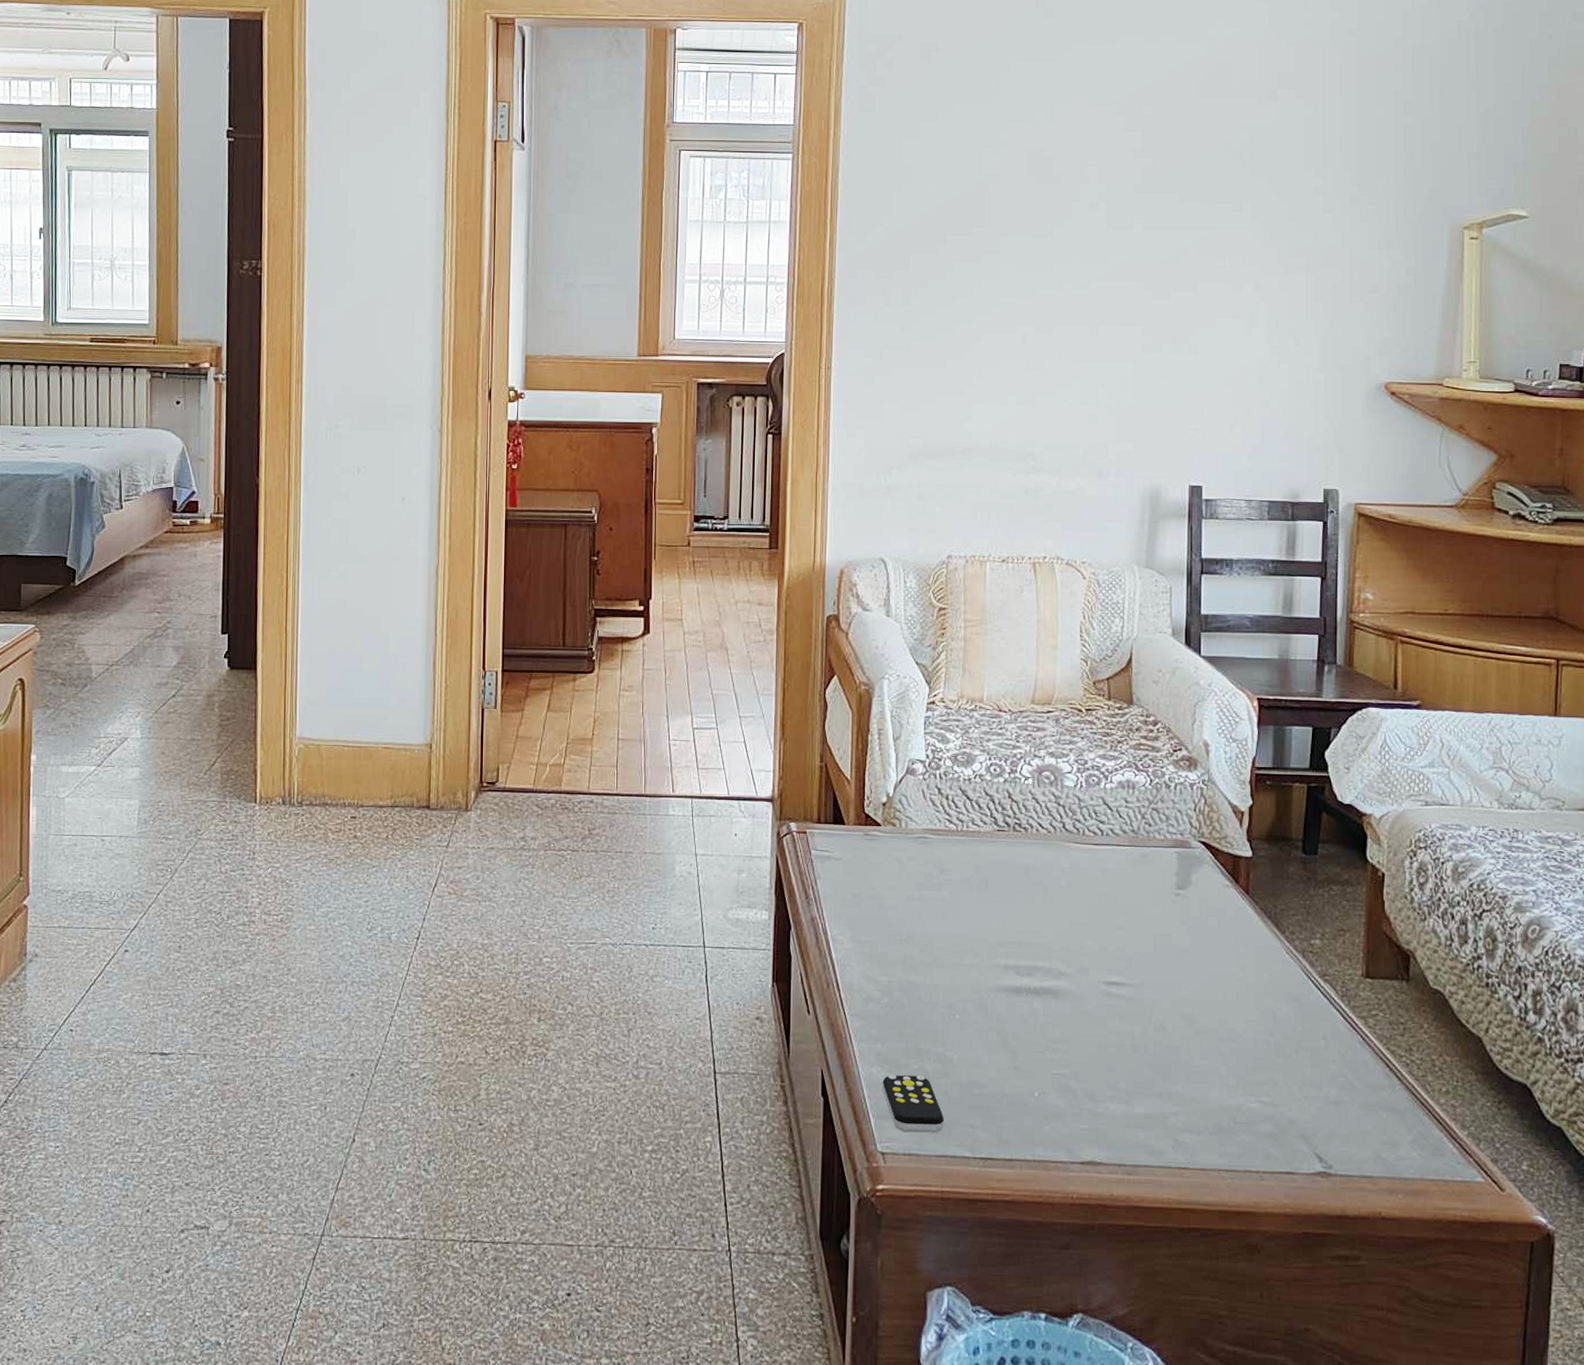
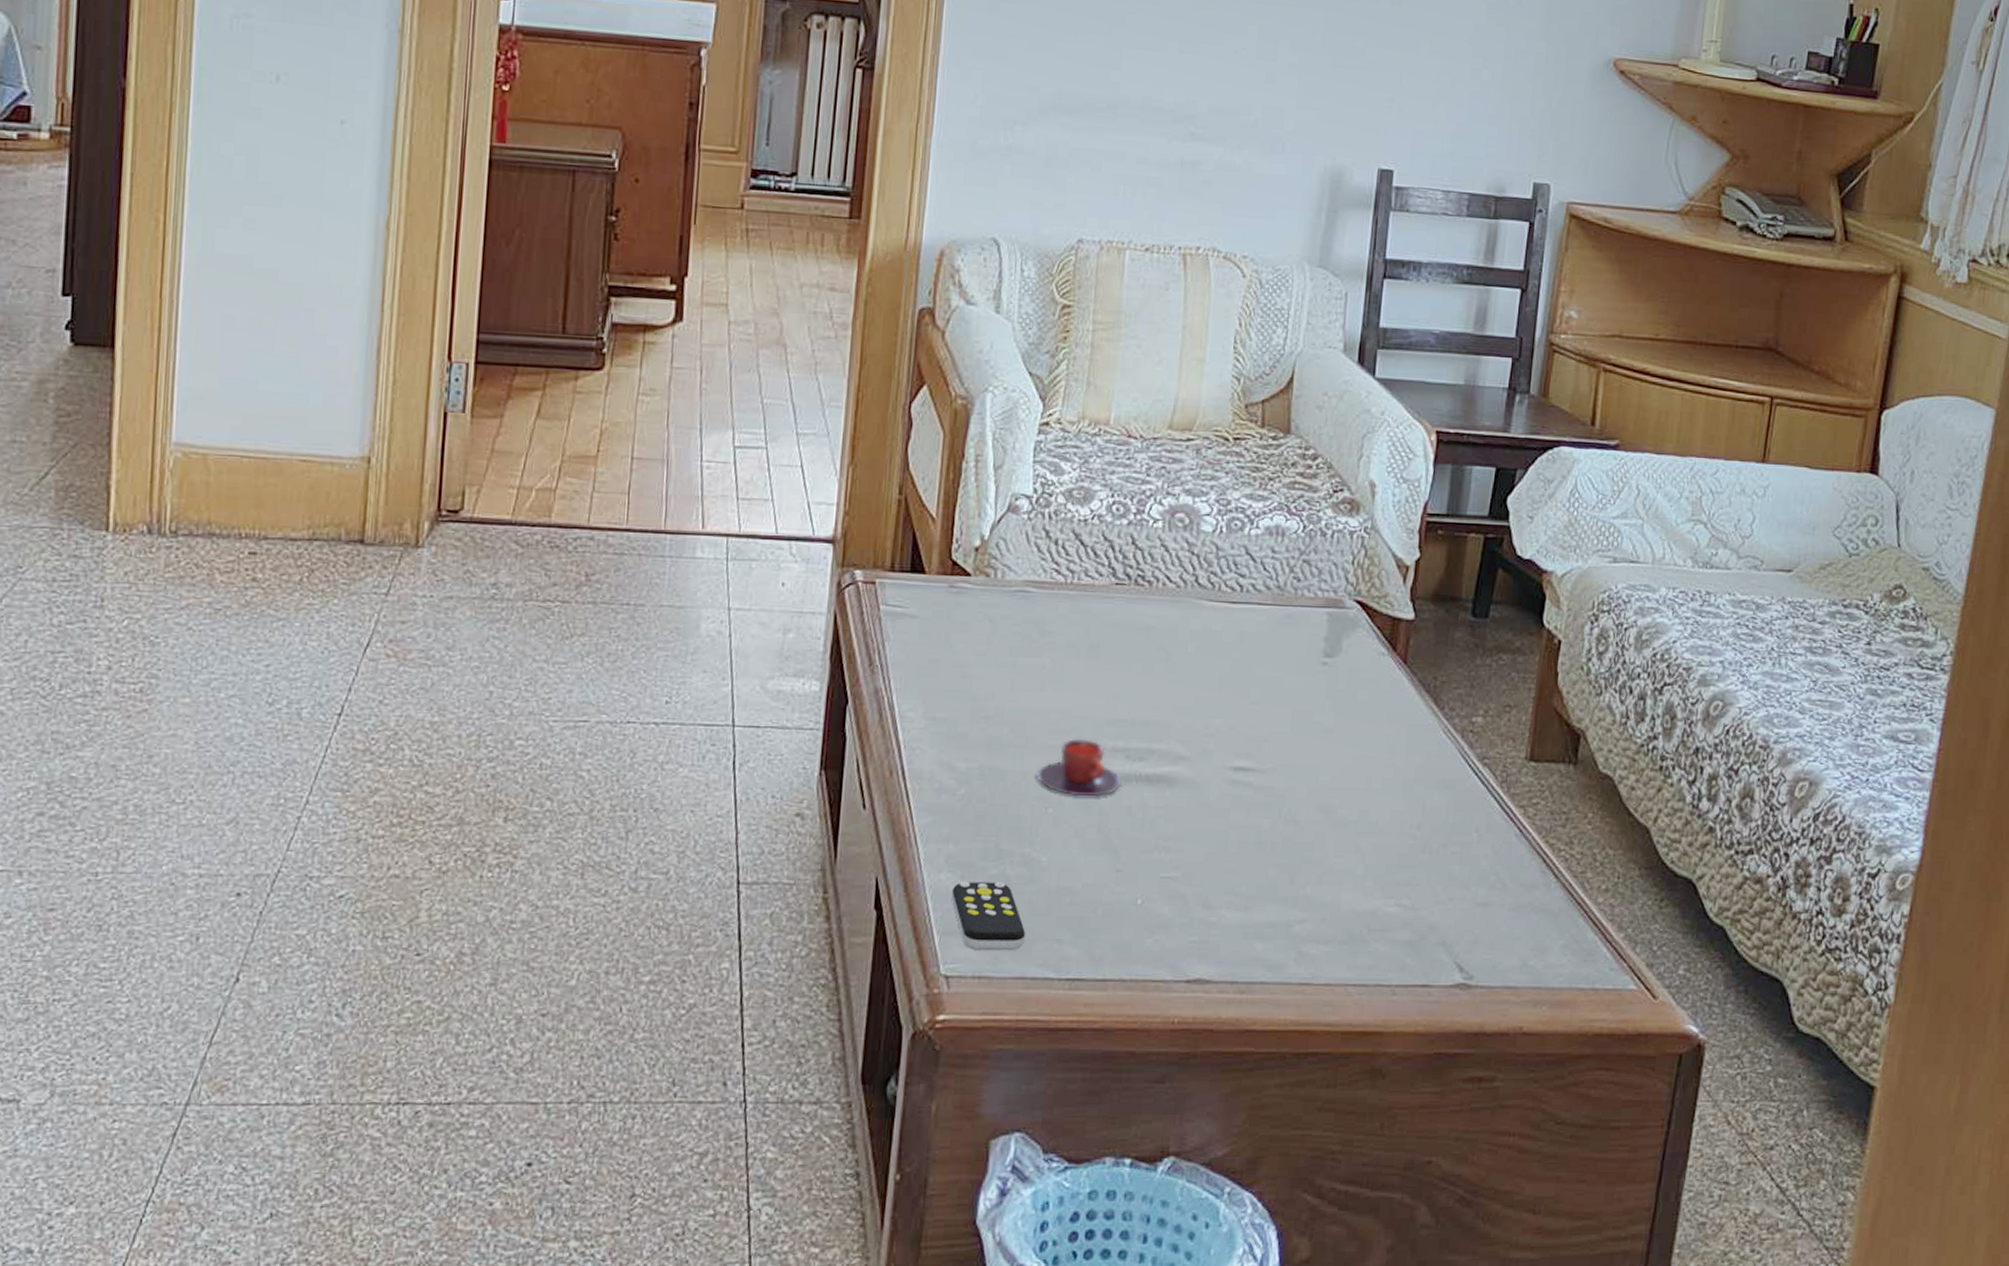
teacup: none [944,958,1014,1006] -> present [1037,739,1122,797]

